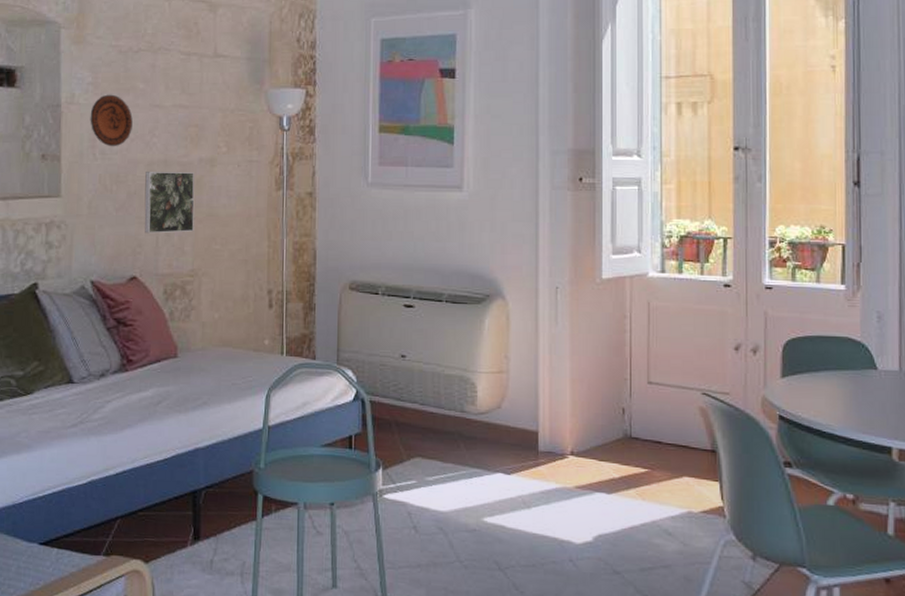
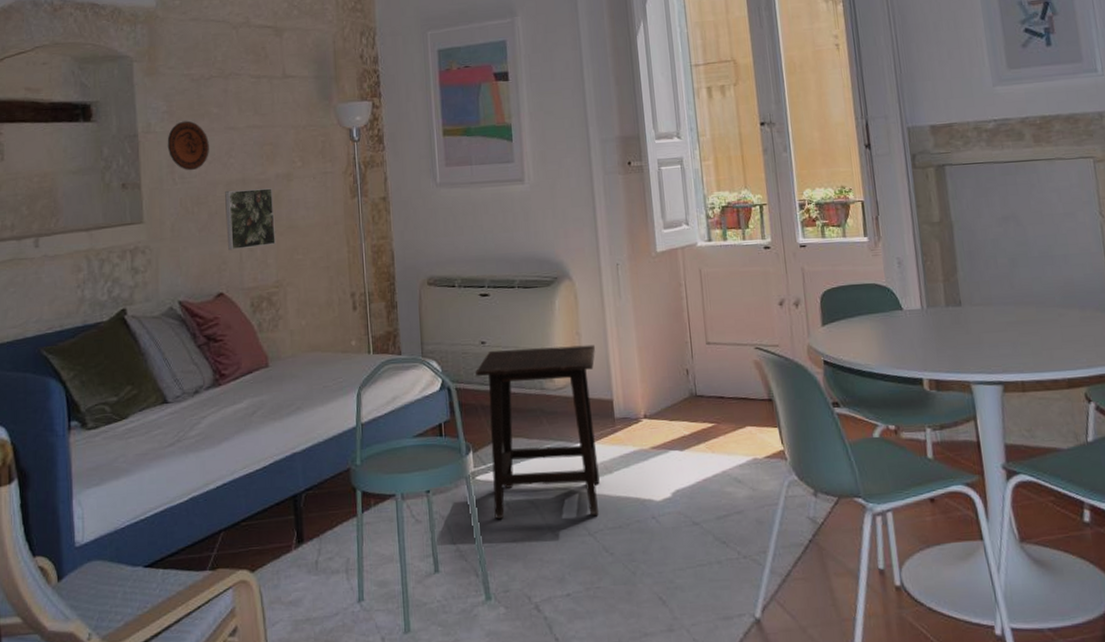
side table: none [393,366,523,550] -> present [476,344,600,519]

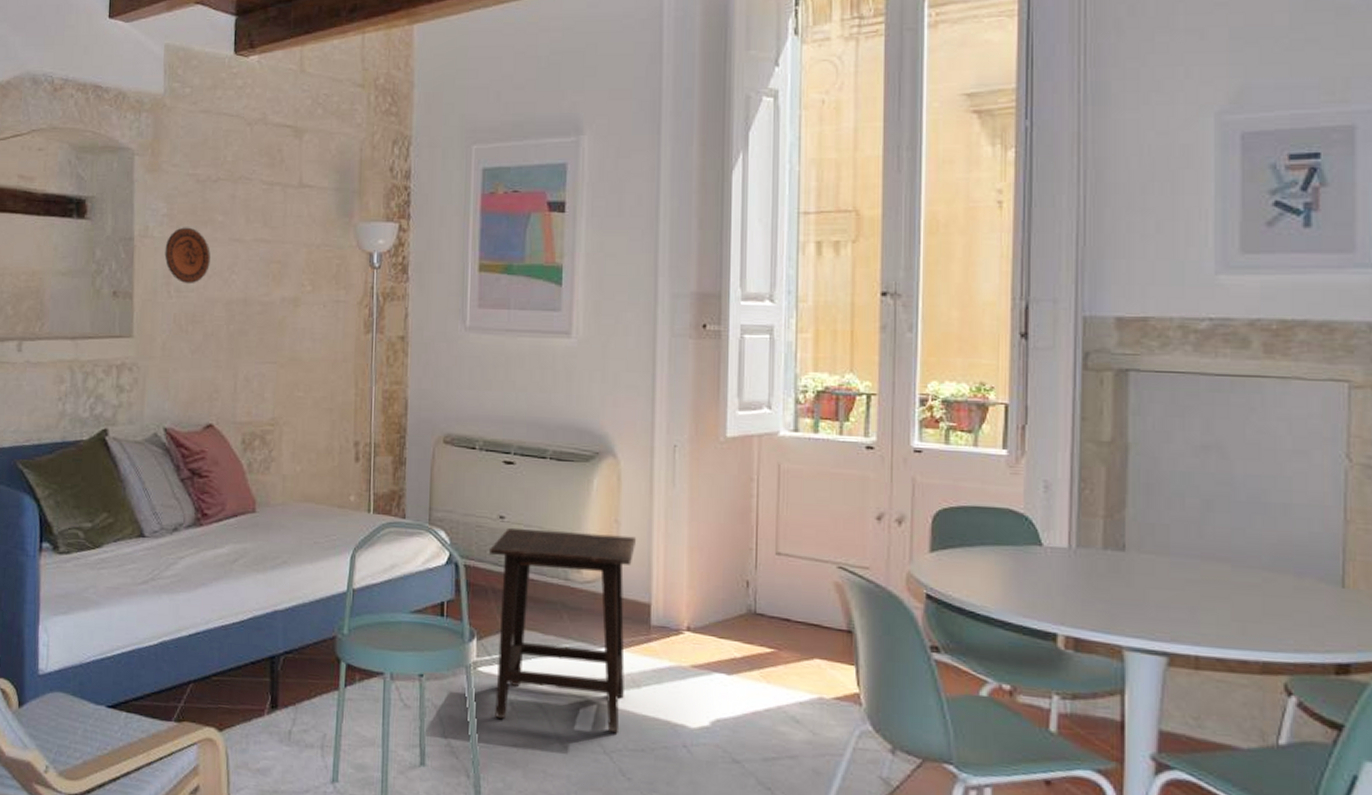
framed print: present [225,188,276,251] -> none [222,311,277,379]

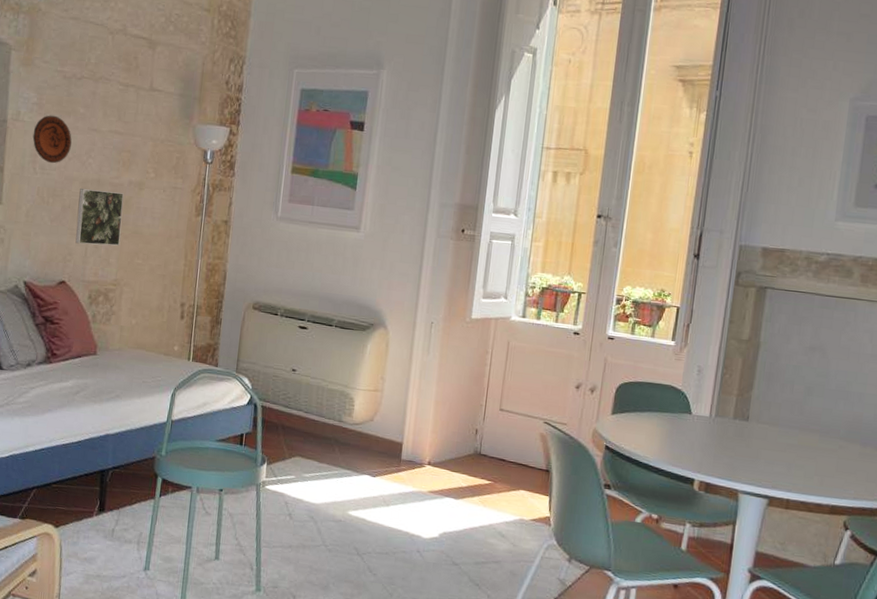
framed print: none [222,311,277,379] -> present [75,189,124,246]
side table: present [490,528,636,733] -> none [276,379,396,540]

